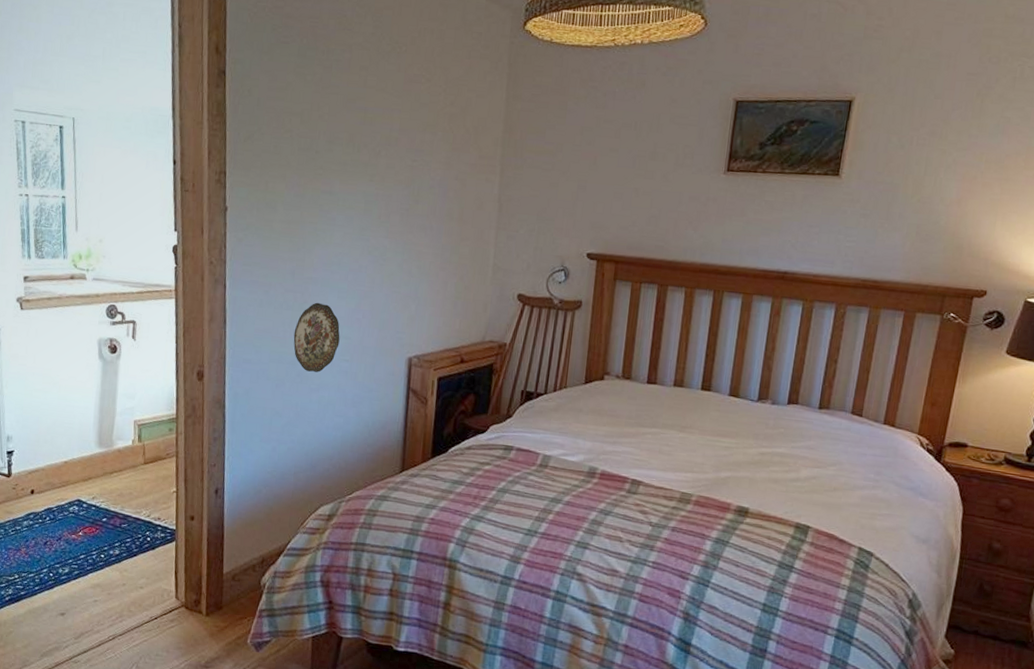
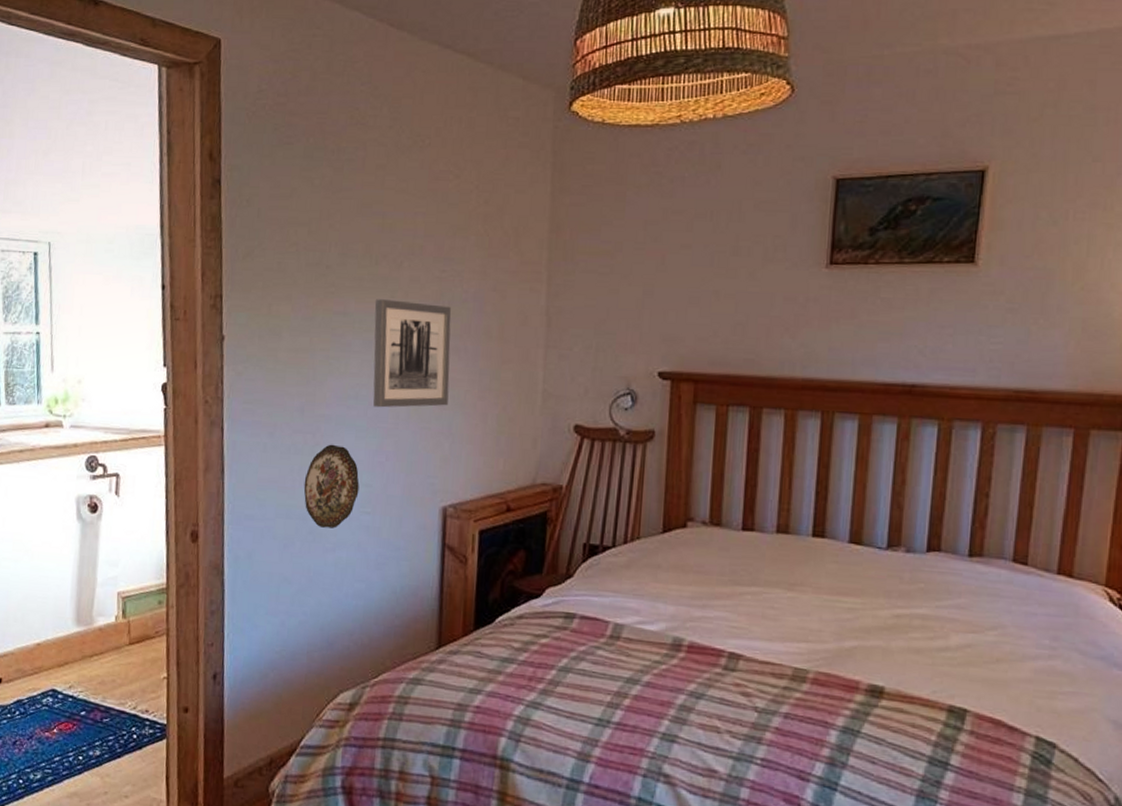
wall art: none [353,182,420,274] -> present [373,299,452,408]

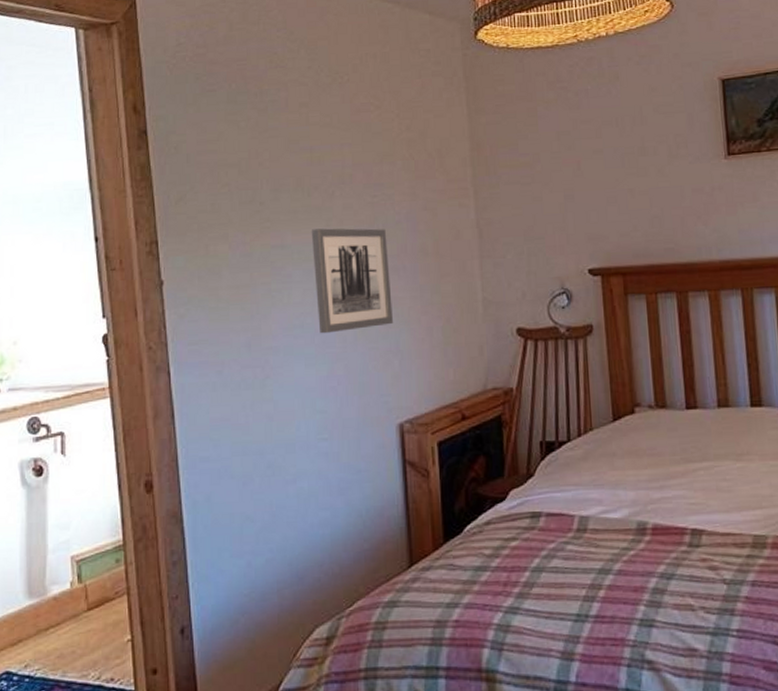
decorative plate: present [303,444,360,529] -> none [257,375,314,460]

